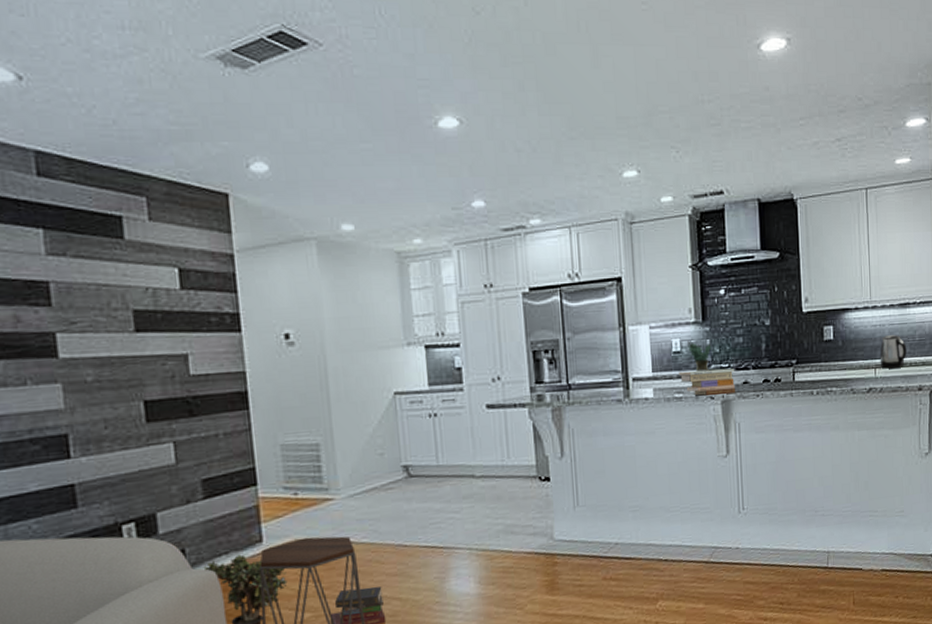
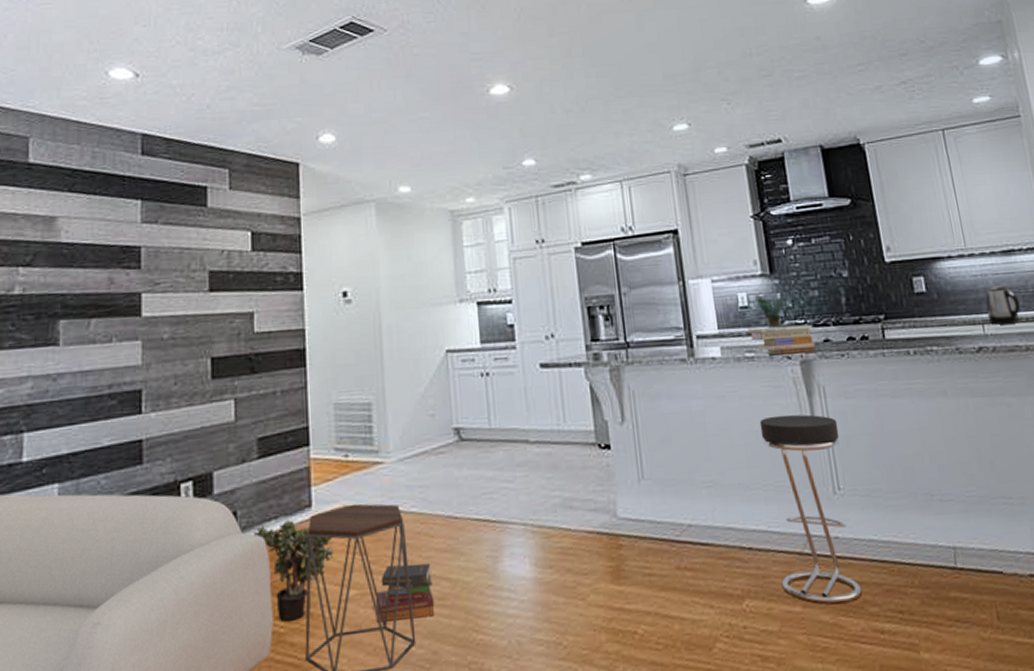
bar stool: none [682,447,753,601] -> present [759,414,862,605]

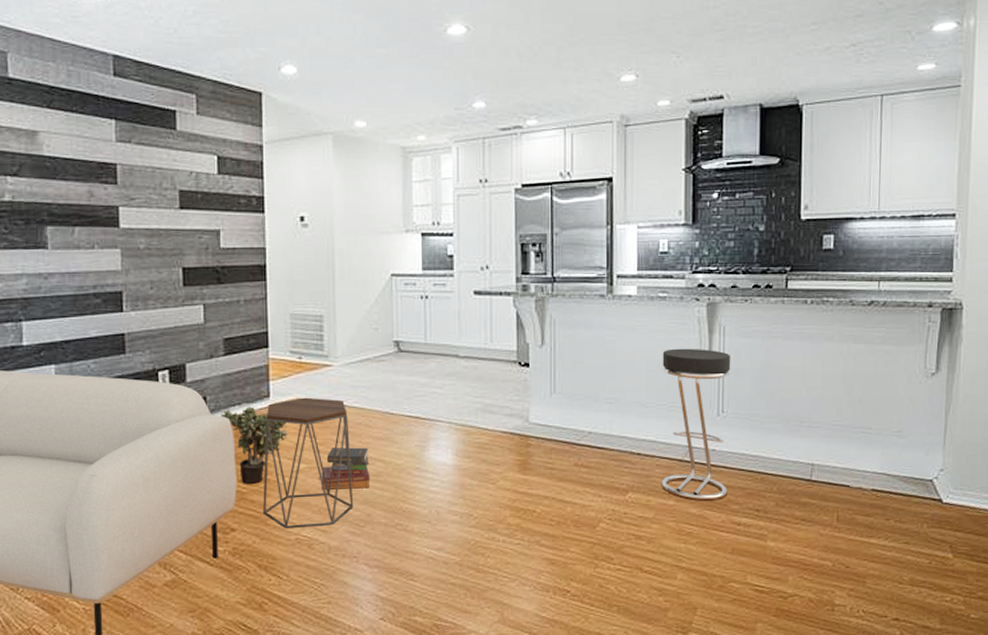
books: present [748,324,817,356] -> none [665,271,724,298]
vase: present [755,295,783,329] -> none [675,242,699,273]
kettle: present [985,286,1021,325] -> none [885,248,918,282]

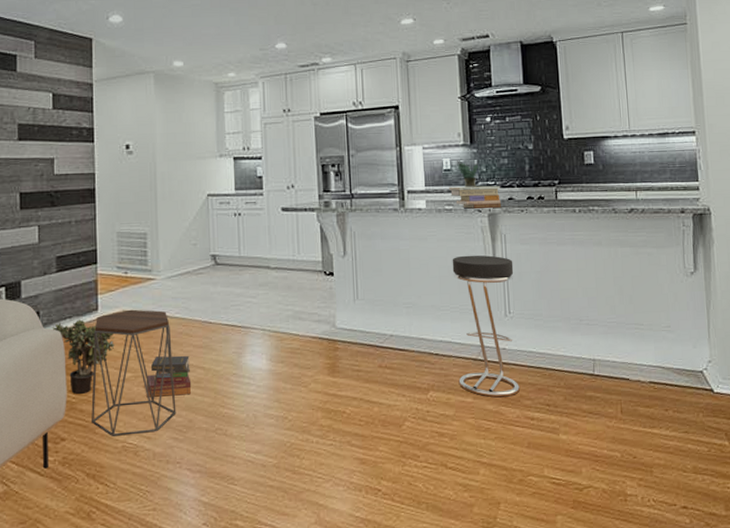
books: none [665,271,724,298] -> present [449,185,502,209]
vase: none [675,242,699,273] -> present [457,161,478,187]

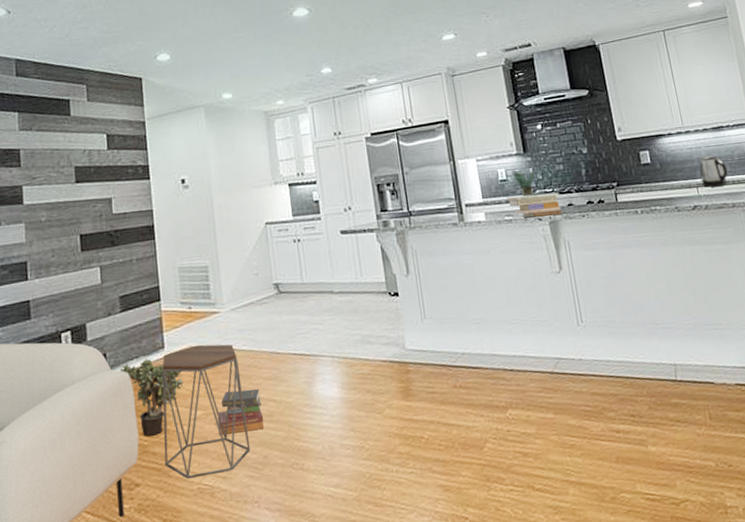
bar stool: present [452,255,520,398] -> none [517,264,601,412]
kettle: none [640,161,668,192] -> present [699,156,728,188]

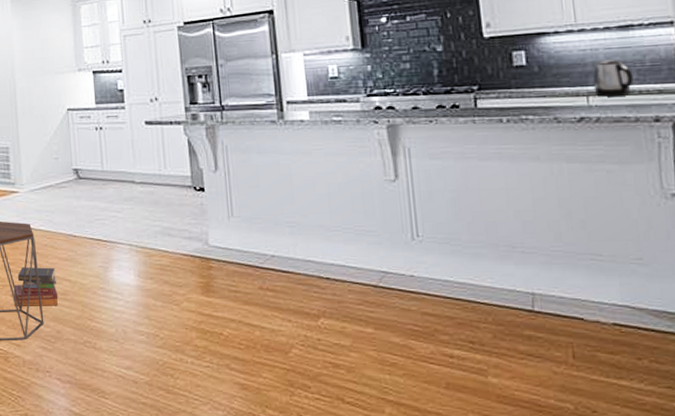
books: present [507,193,562,218] -> none [337,93,404,121]
vase: present [512,170,535,197] -> none [345,67,372,96]

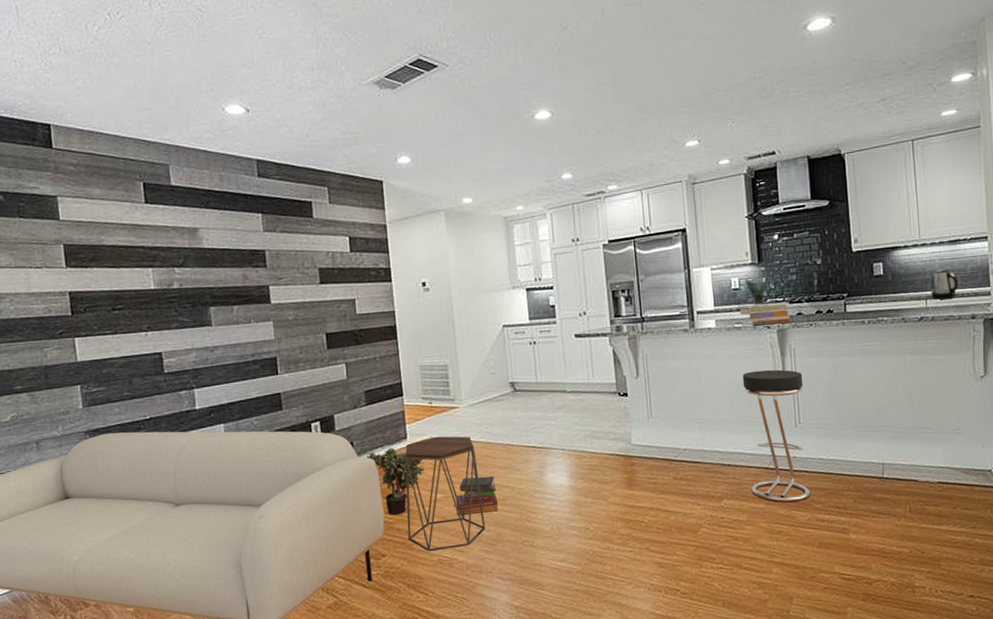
books: none [337,93,404,121] -> present [738,302,791,326]
bar stool: none [343,171,434,330] -> present [742,369,810,503]
vase: none [345,67,372,96] -> present [745,279,766,305]

